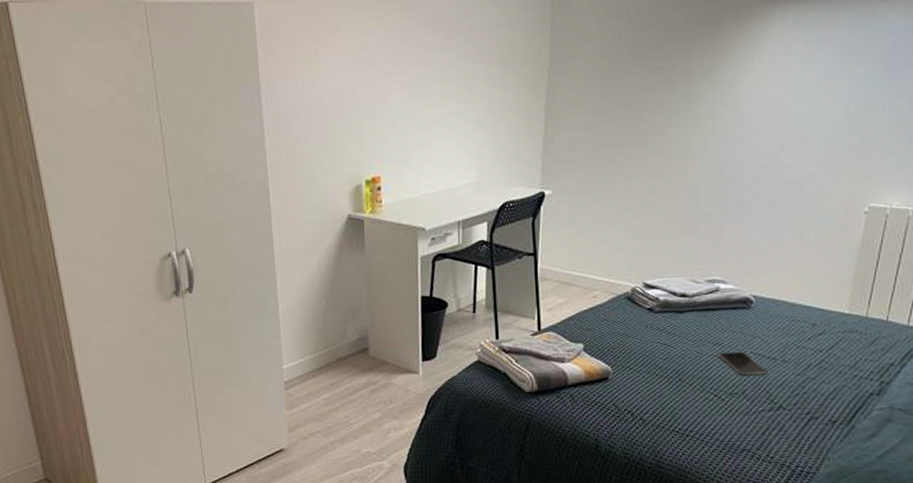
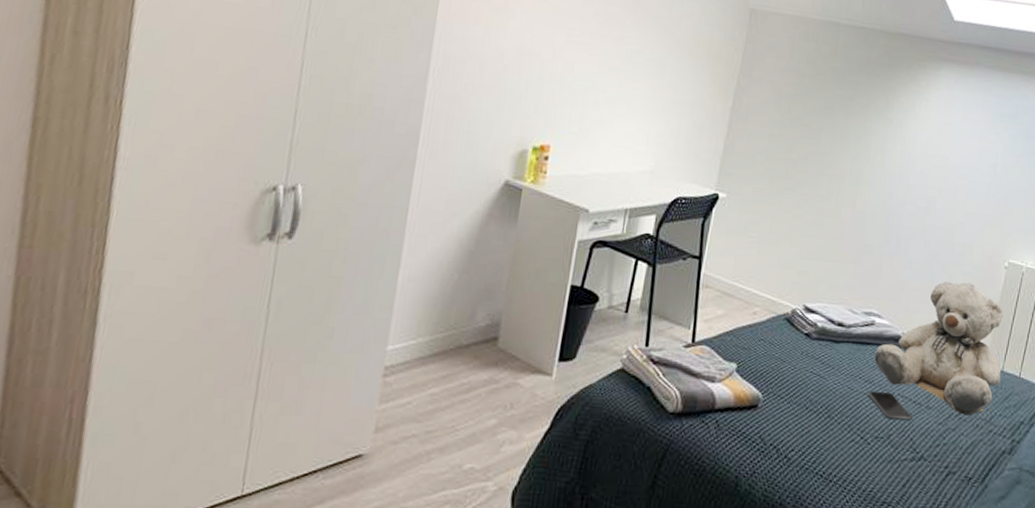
teddy bear: none [722,235,865,364] -> present [874,282,1003,416]

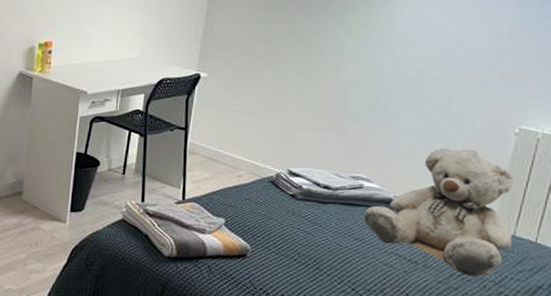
mobile phone: present [867,390,912,422] -> none [357,247,408,278]

